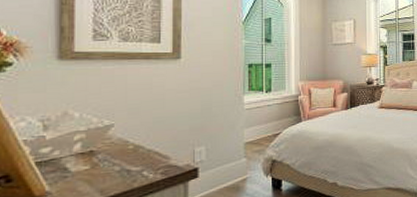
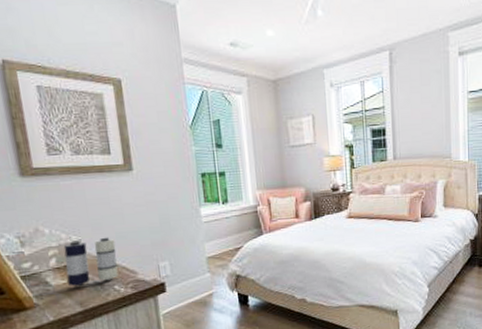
candle: none [54,121,151,187] -> present [40,237,118,299]

